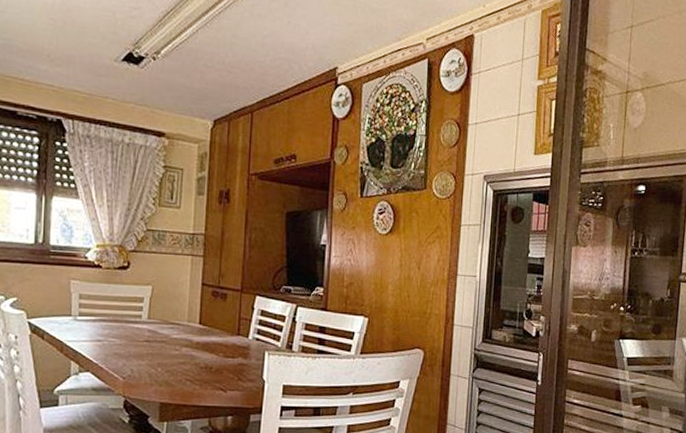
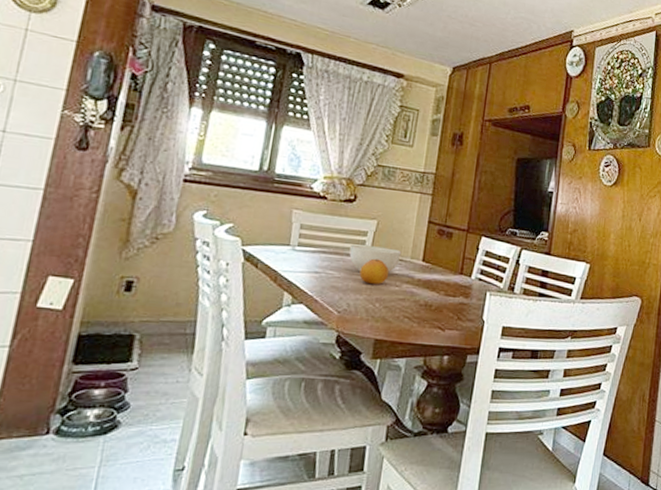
bowl: none [128,311,179,338] -> present [349,244,402,272]
fruit: none [140,324,168,349] -> present [359,258,390,284]

